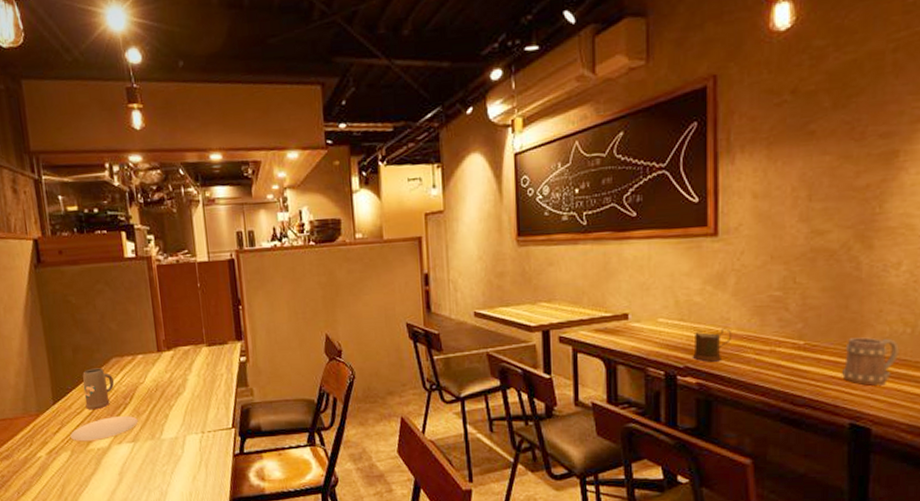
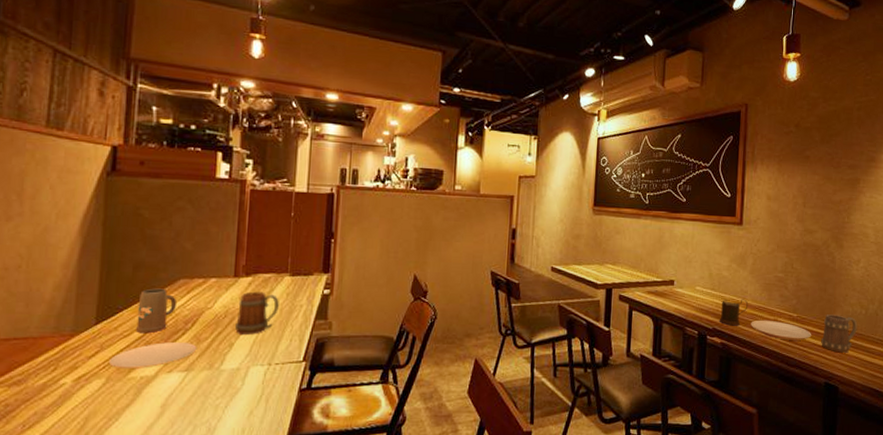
beer mug: none [165,364,202,406] -> present [235,291,279,334]
plate: none [737,351,828,375] -> present [751,320,812,340]

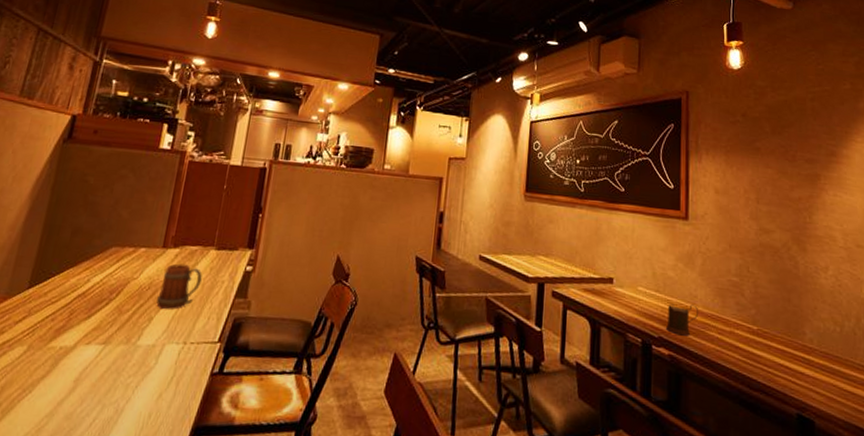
plate: present [109,341,197,370] -> none [33,311,118,338]
beer mug: present [136,288,176,334] -> none [64,254,106,301]
plate: present [751,320,812,340] -> none [703,330,777,359]
beer mug: present [821,314,858,353] -> none [789,329,832,379]

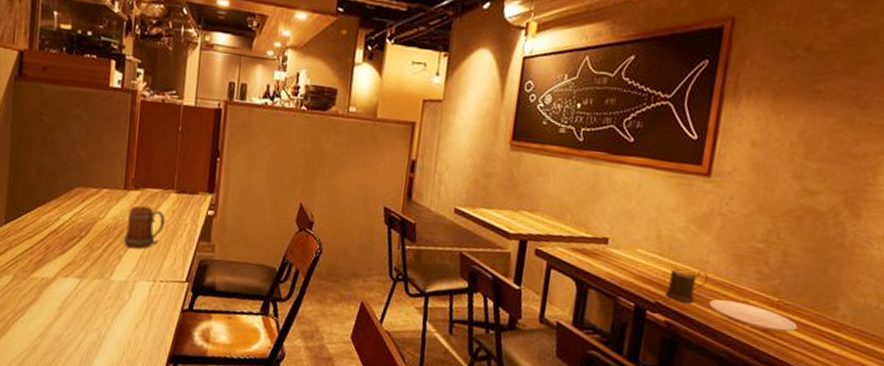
plate: none [703,330,777,359] -> present [709,299,798,333]

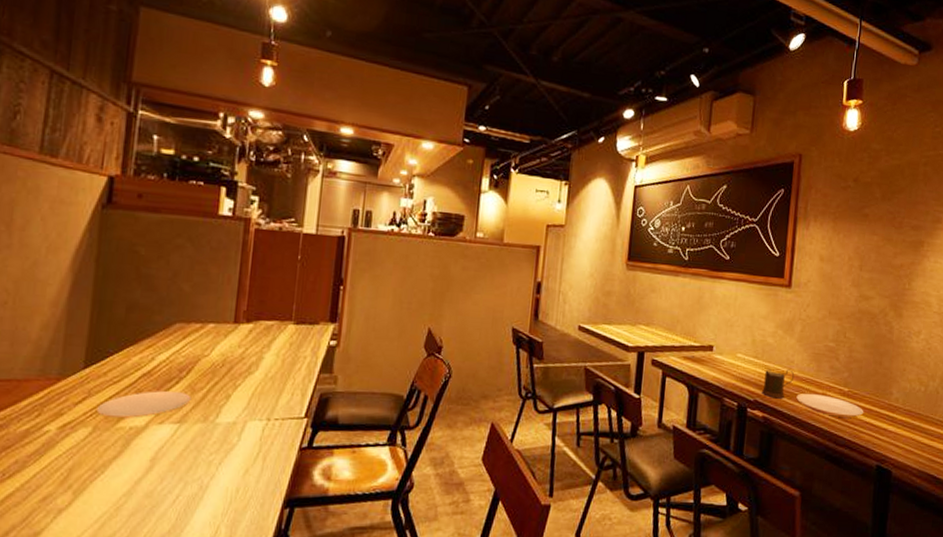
plate: none [16,247,90,271] -> present [97,390,192,419]
beer mug: present [124,205,165,249] -> none [233,339,282,386]

